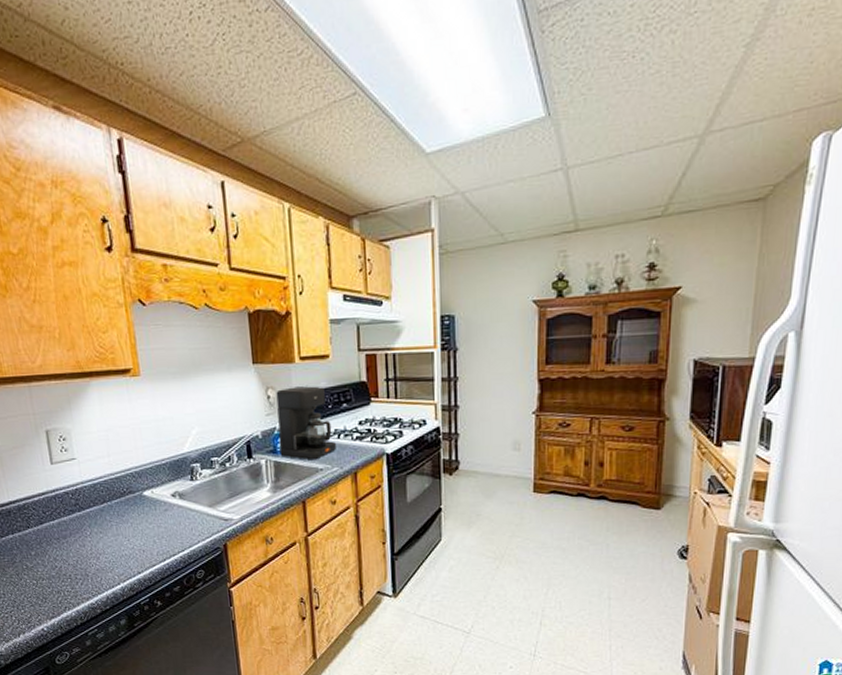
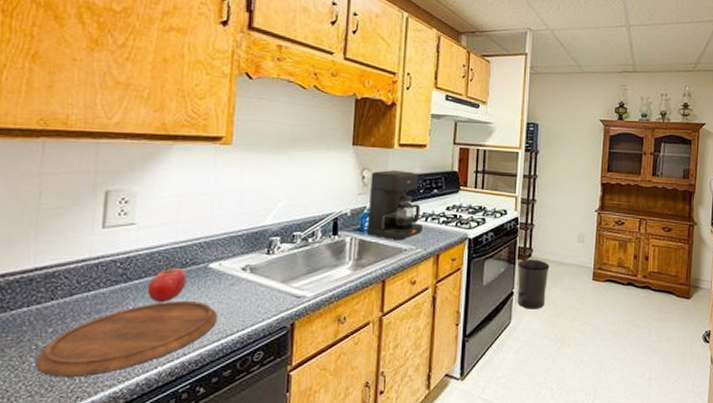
cutting board: none [29,525,160,591] -> present [36,300,218,377]
fruit: none [97,496,128,527] -> present [147,267,187,302]
waste bin: none [443,472,481,526] -> present [517,259,550,309]

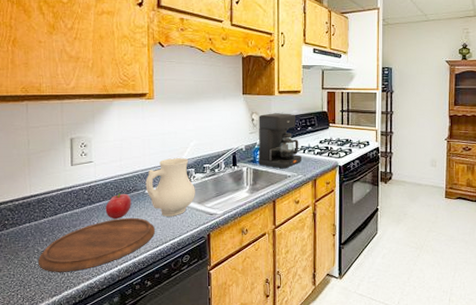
ceramic pitcher: none [209,222,279,300] -> present [145,158,195,217]
waste bin: present [517,259,550,309] -> none [380,182,408,223]

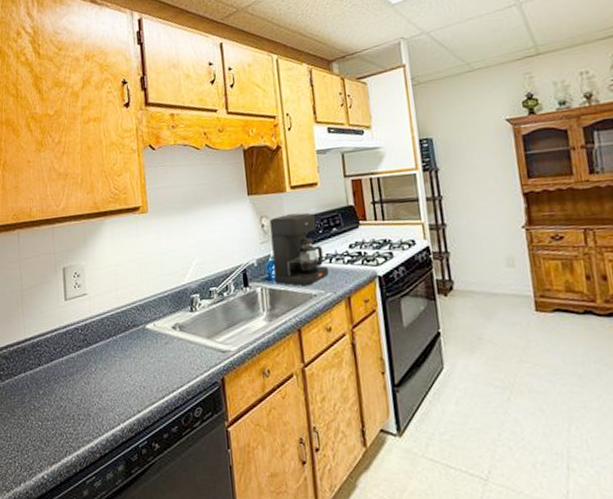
cutting board: present [38,217,156,272] -> none [35,360,160,434]
fruit: present [105,193,131,219] -> none [103,330,131,363]
ceramic pitcher: present [145,158,195,217] -> none [145,281,203,358]

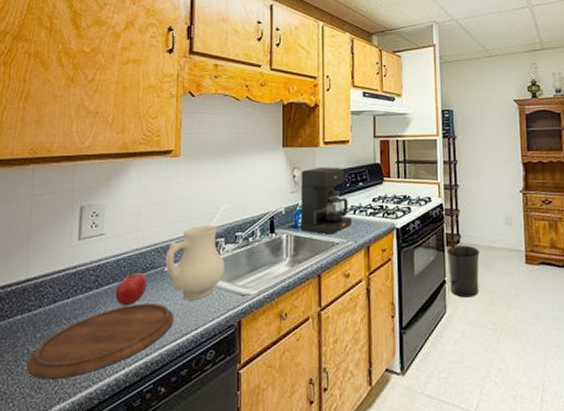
cutting board: none [35,360,160,434] -> present [27,302,175,380]
fruit: none [103,330,131,363] -> present [115,272,147,305]
ceramic pitcher: none [145,281,203,358] -> present [165,226,224,300]
waste bin: none [438,292,481,352] -> present [447,245,480,298]

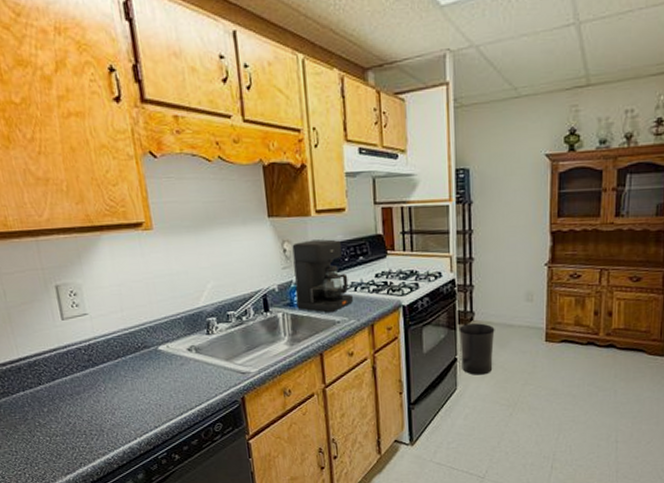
cutting board: present [27,302,175,380] -> none [41,380,177,448]
fruit: present [115,272,147,305] -> none [111,351,143,383]
ceramic pitcher: present [165,226,224,300] -> none [156,304,221,378]

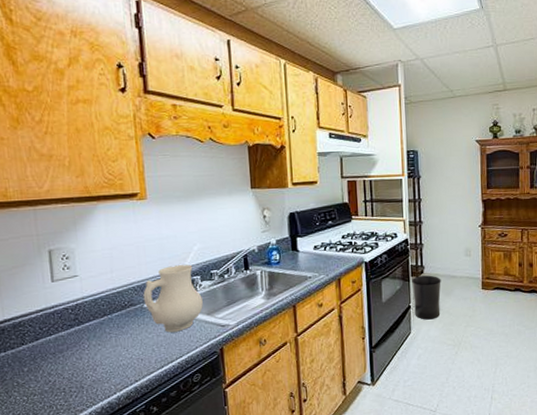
ceramic pitcher: none [156,304,221,378] -> present [143,264,203,333]
coffee maker: present [292,239,353,313] -> none [271,207,323,270]

